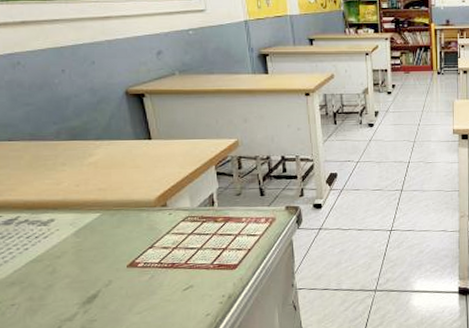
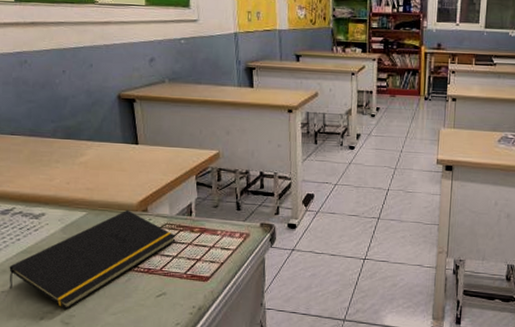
notepad: none [18,206,199,315] -> present [9,209,176,310]

